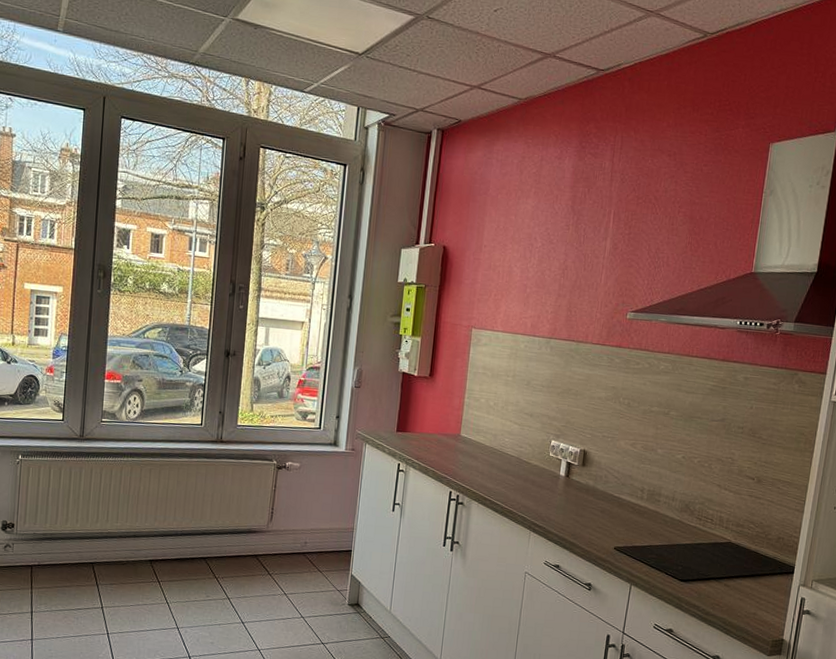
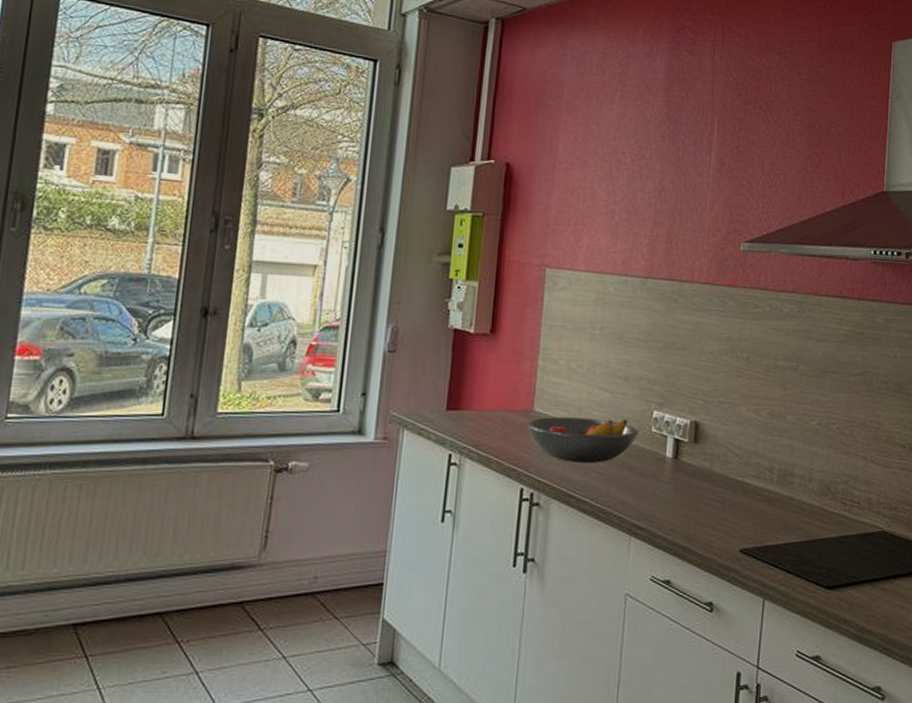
fruit bowl: none [455,440,540,477] -> present [526,417,639,463]

